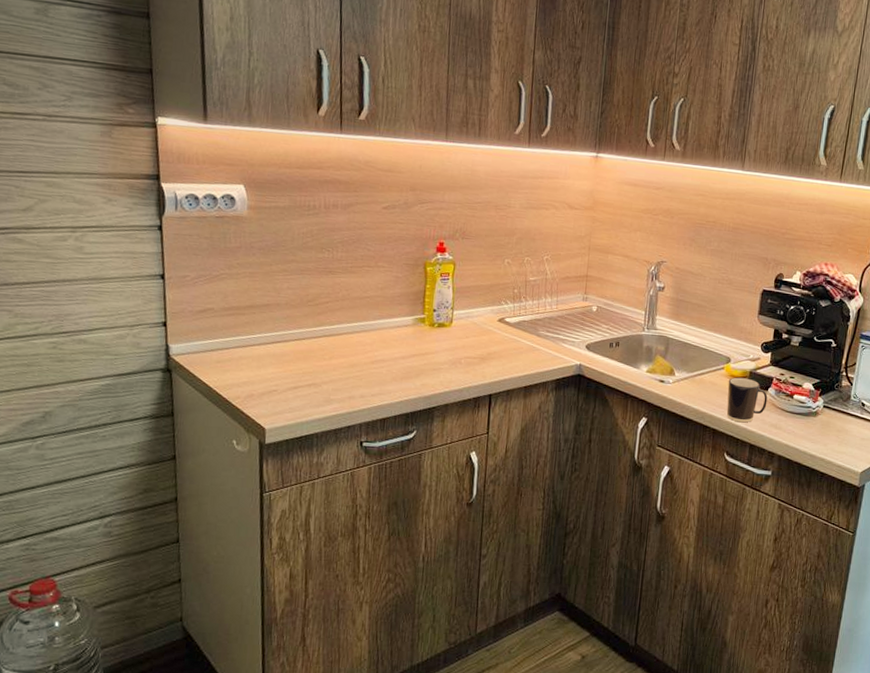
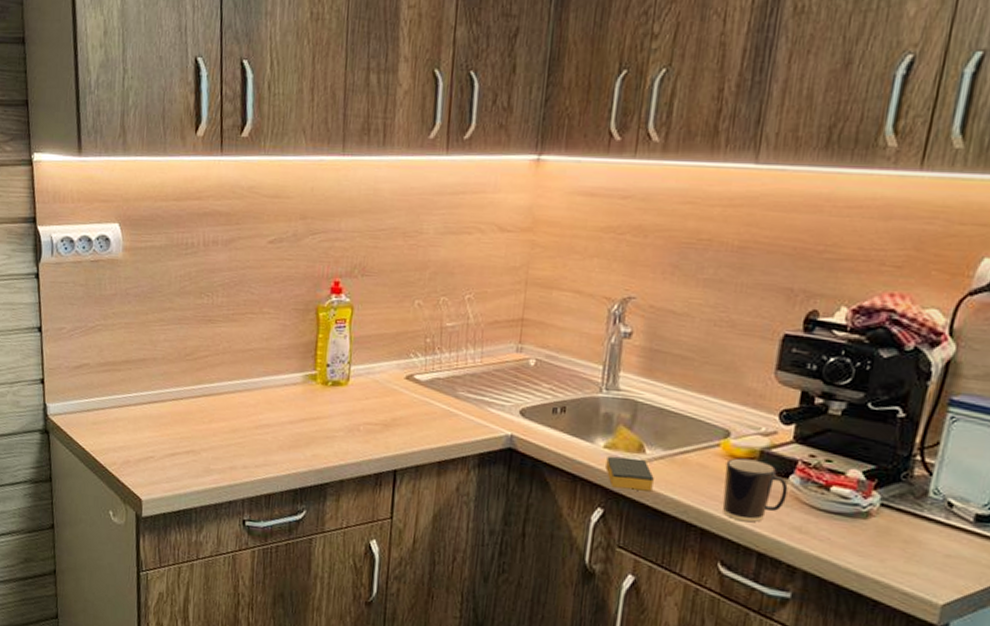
sponge: none [648,378,681,404] -> present [605,456,654,492]

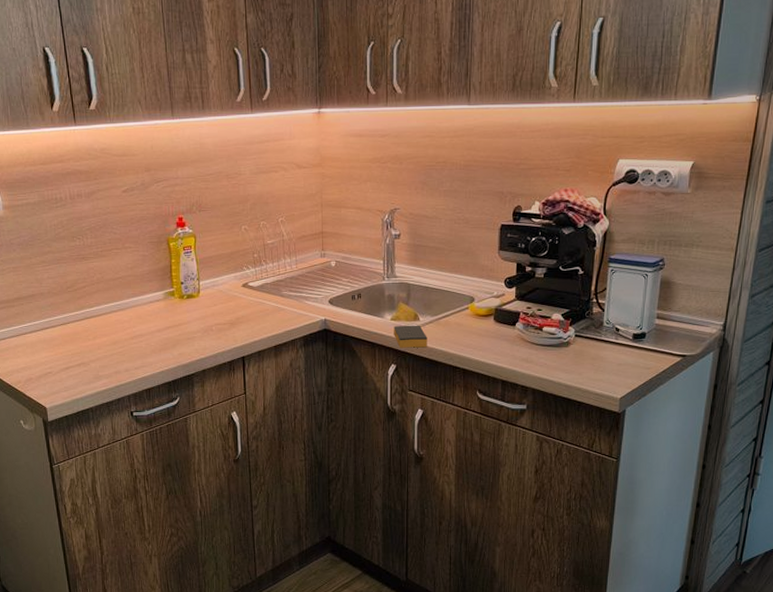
mug: present [722,458,788,522] -> none [474,315,516,360]

